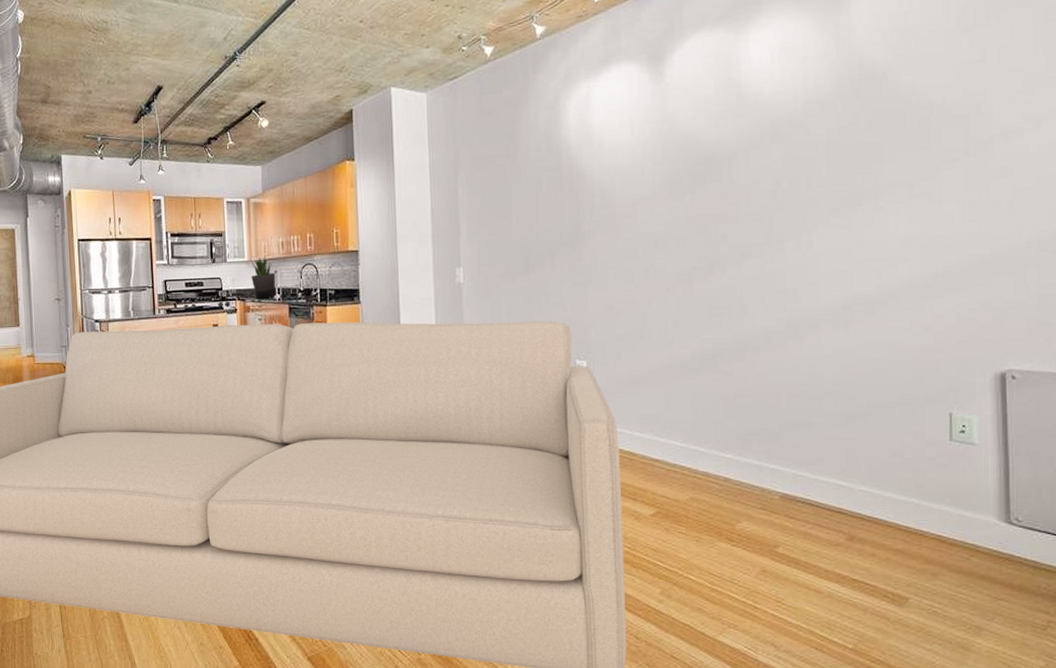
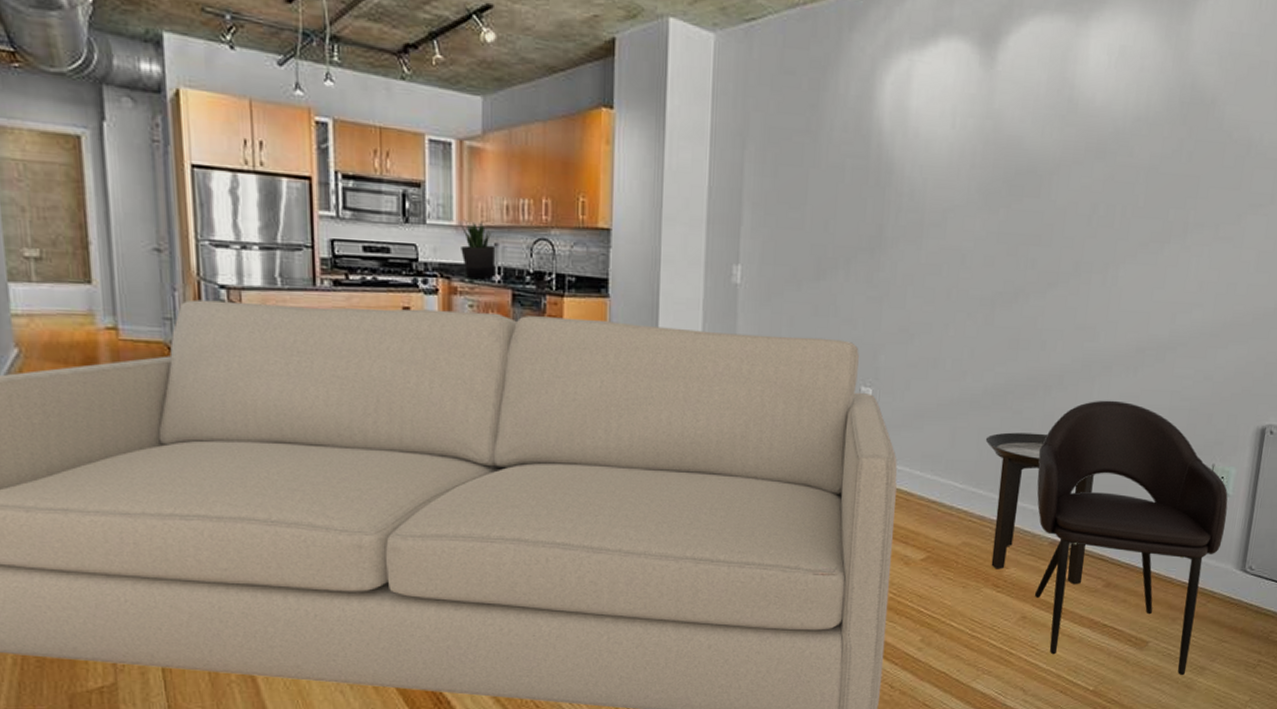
side table: none [699,392,822,539] -> present [985,432,1094,585]
armchair: none [755,356,977,636] -> present [1035,400,1228,676]

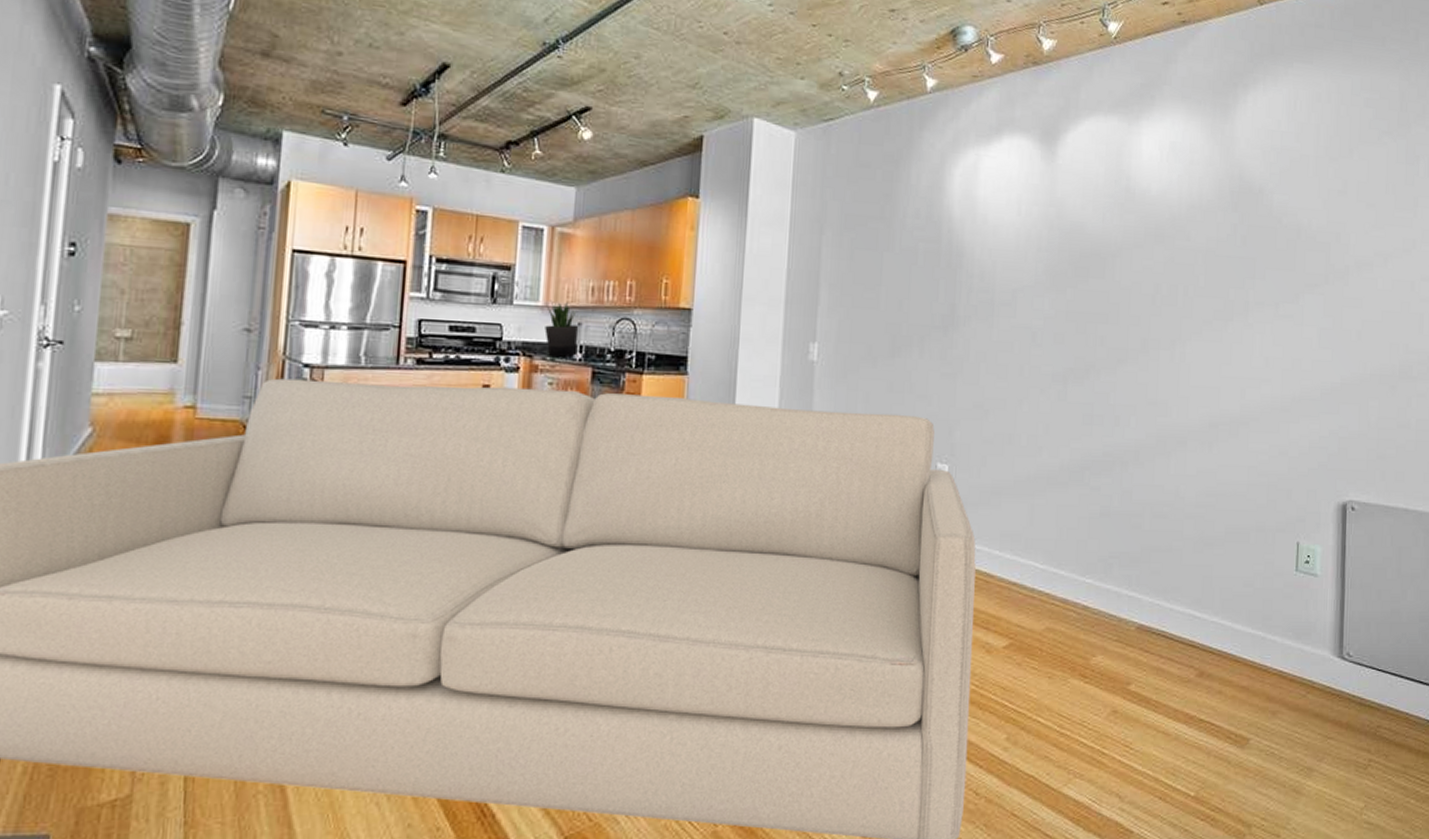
side table: present [985,432,1094,585] -> none [1064,509,1177,674]
armchair: present [1035,400,1228,676] -> none [1119,476,1318,779]

